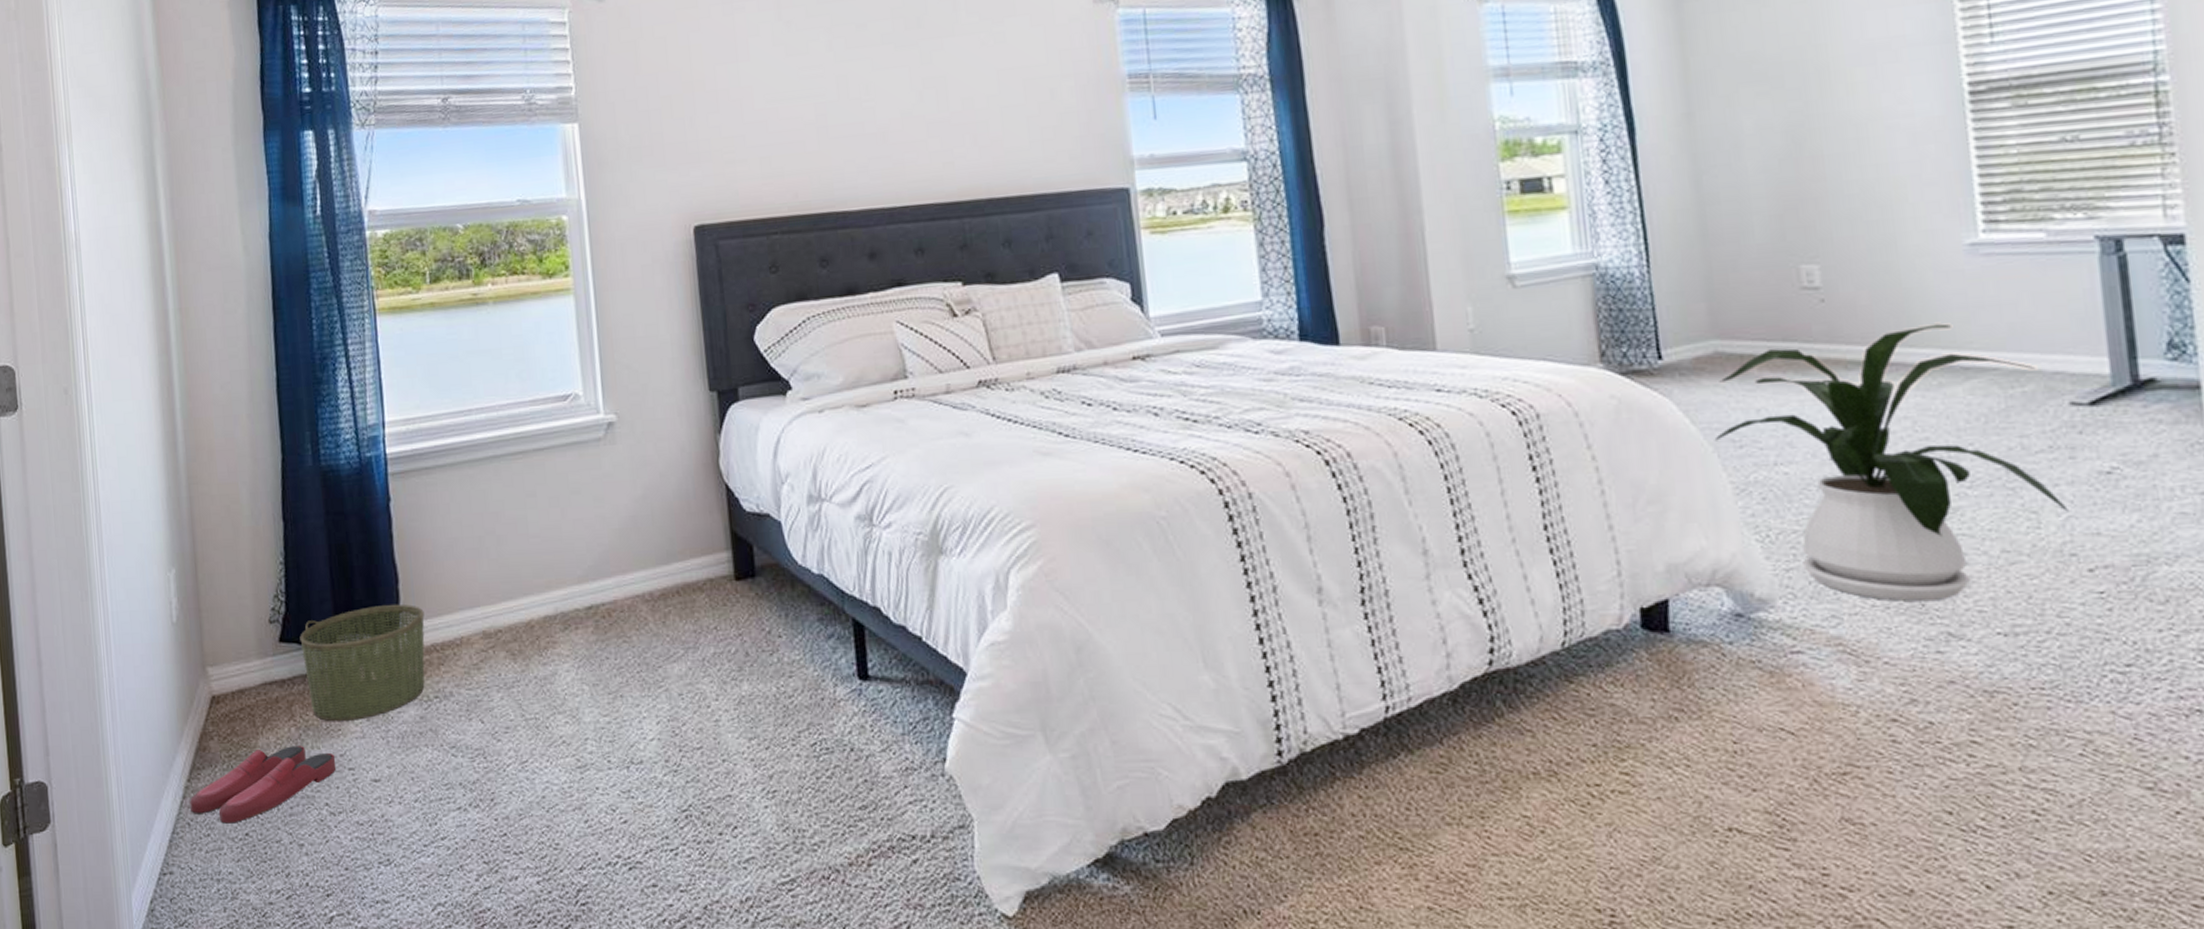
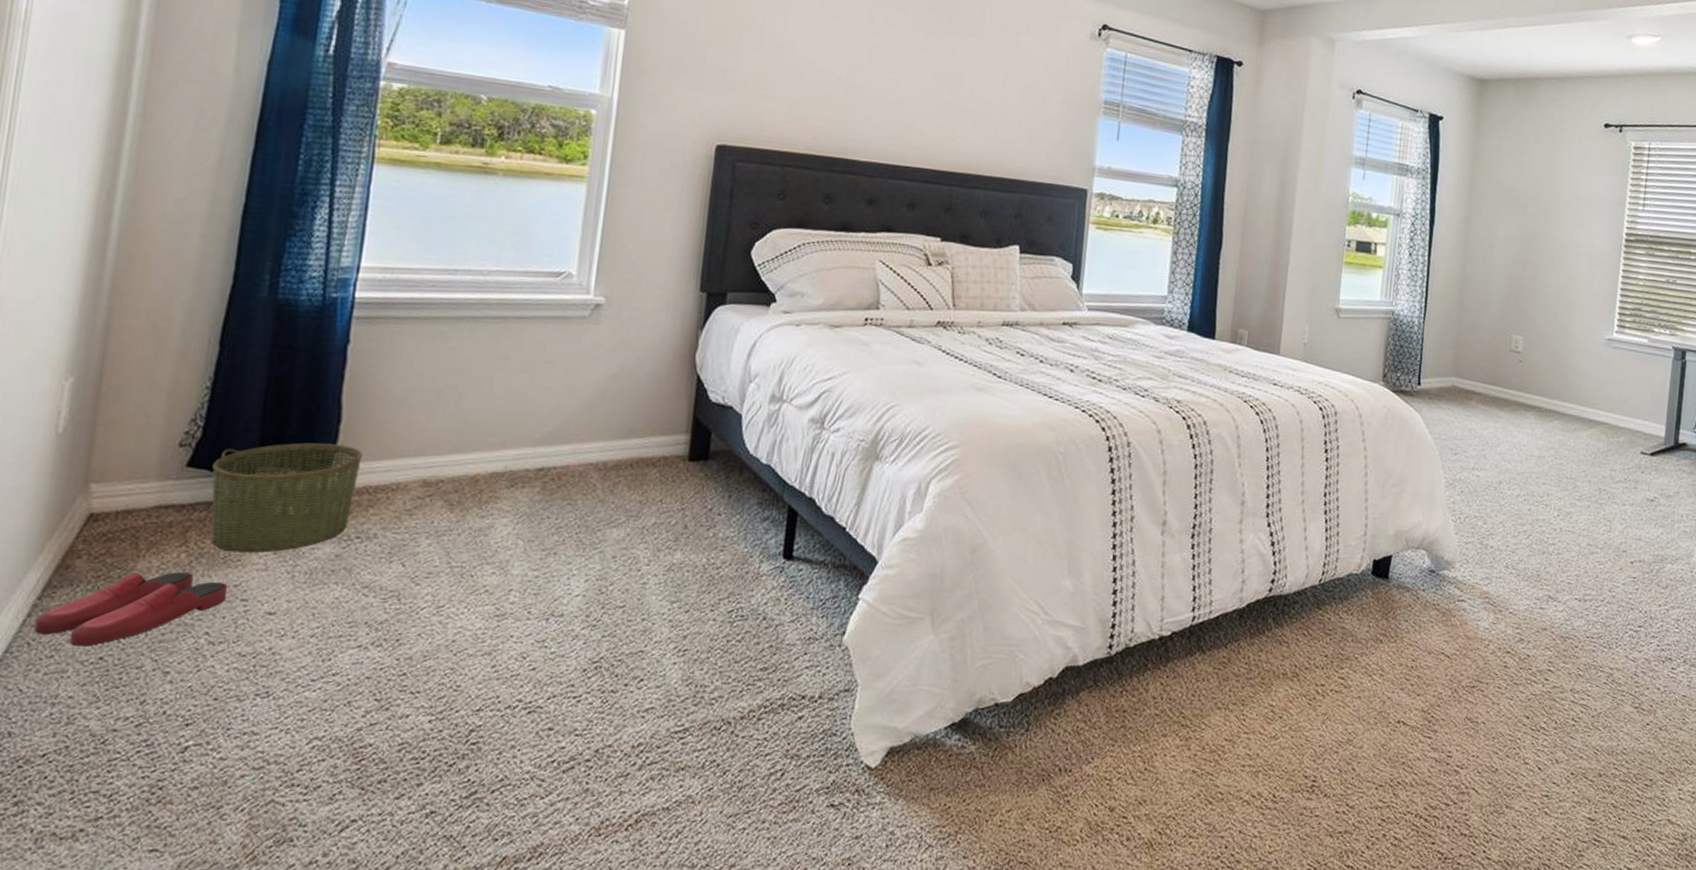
house plant: present [1714,323,2069,602] -> none [1440,388,1627,574]

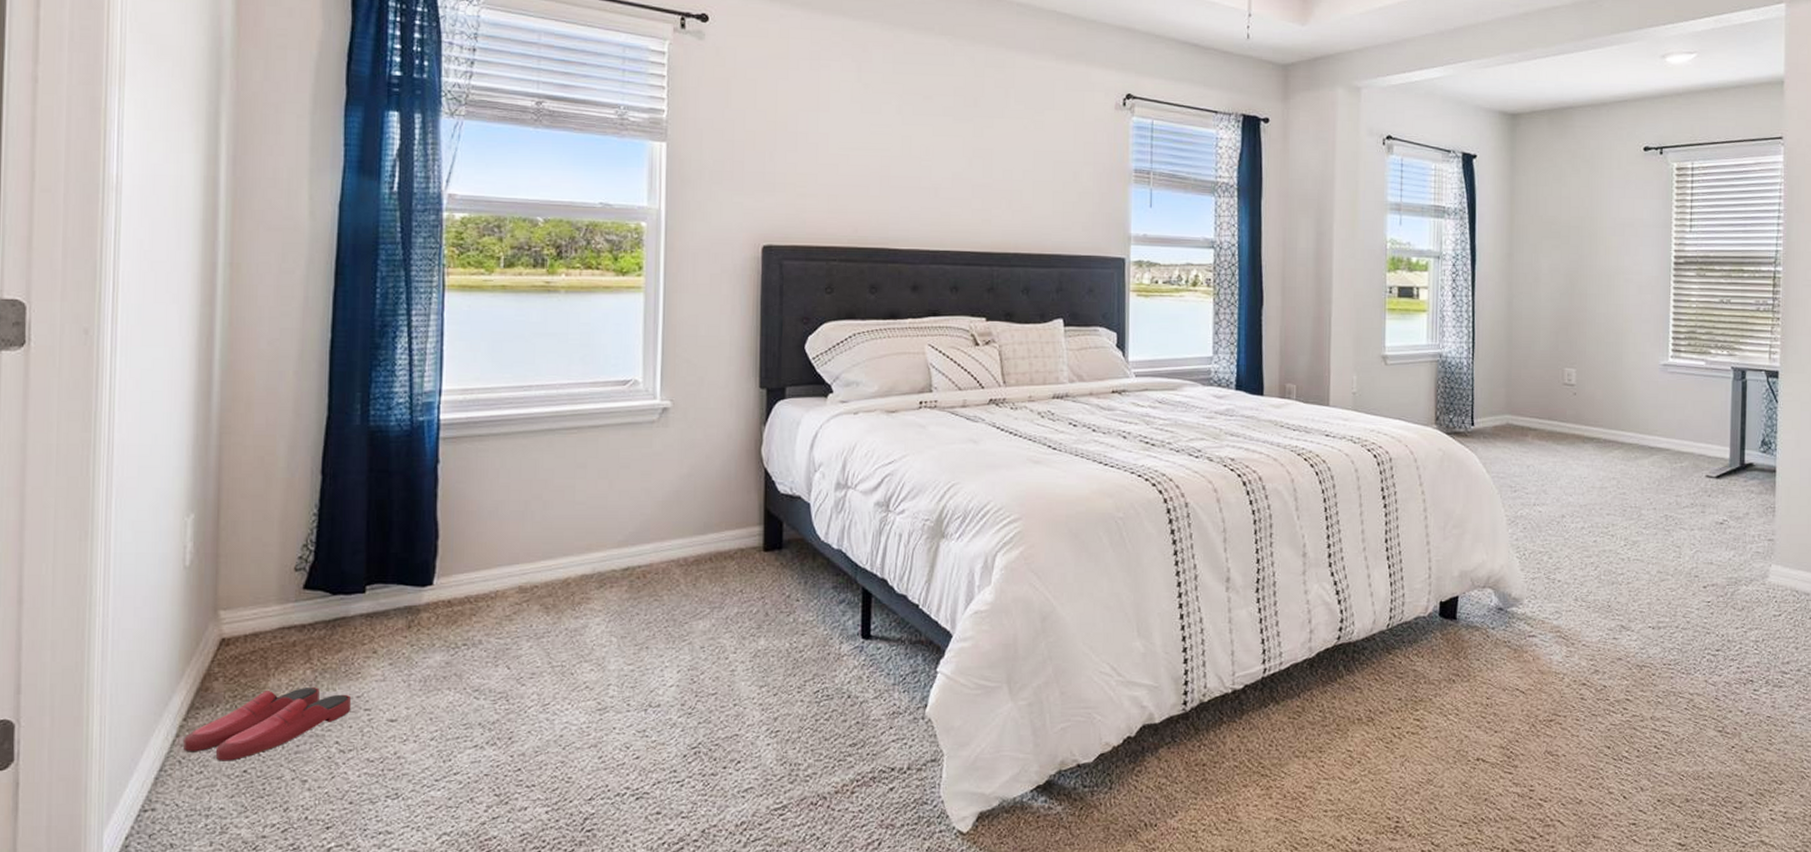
basket: present [211,442,363,552] -> none [326,558,461,665]

